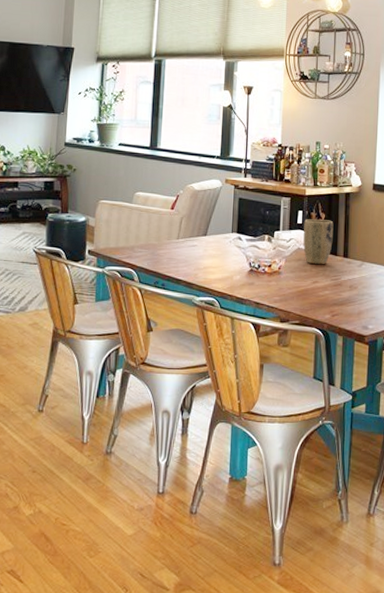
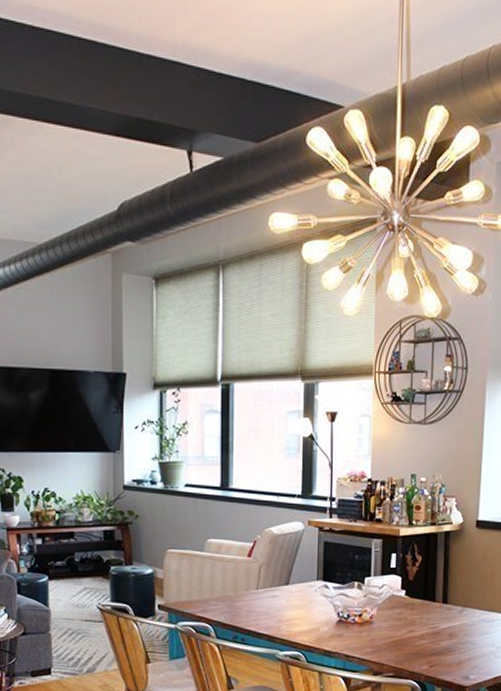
plant pot: present [303,219,334,265] -> none [397,562,431,612]

